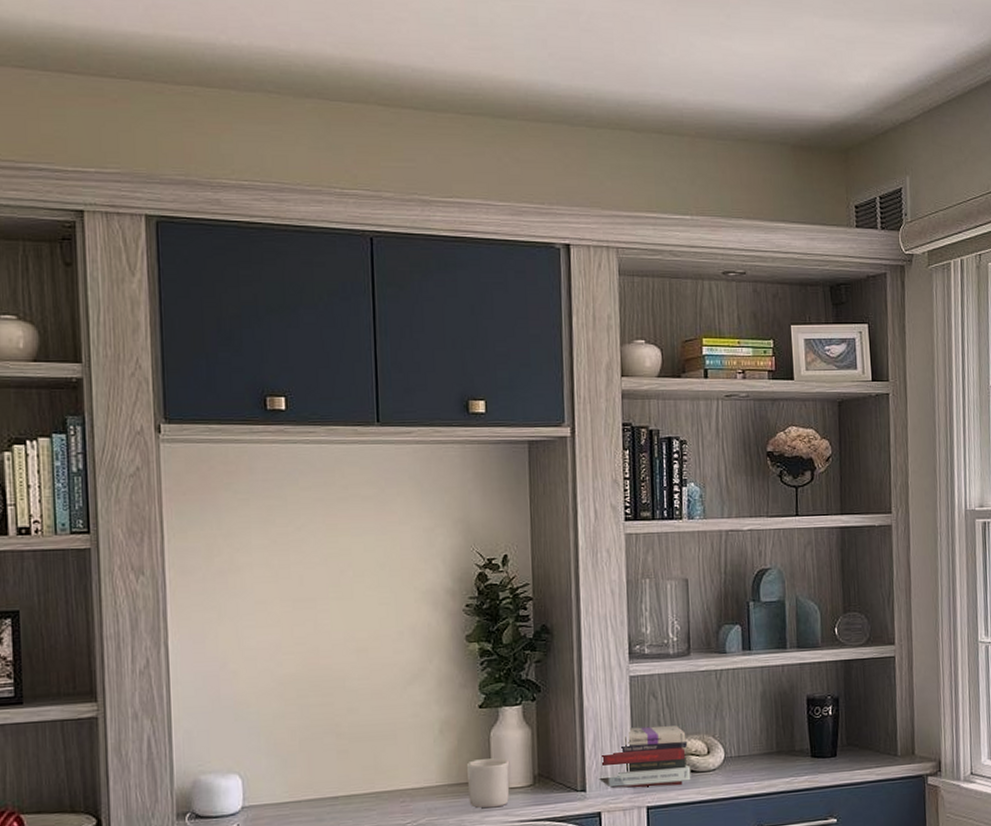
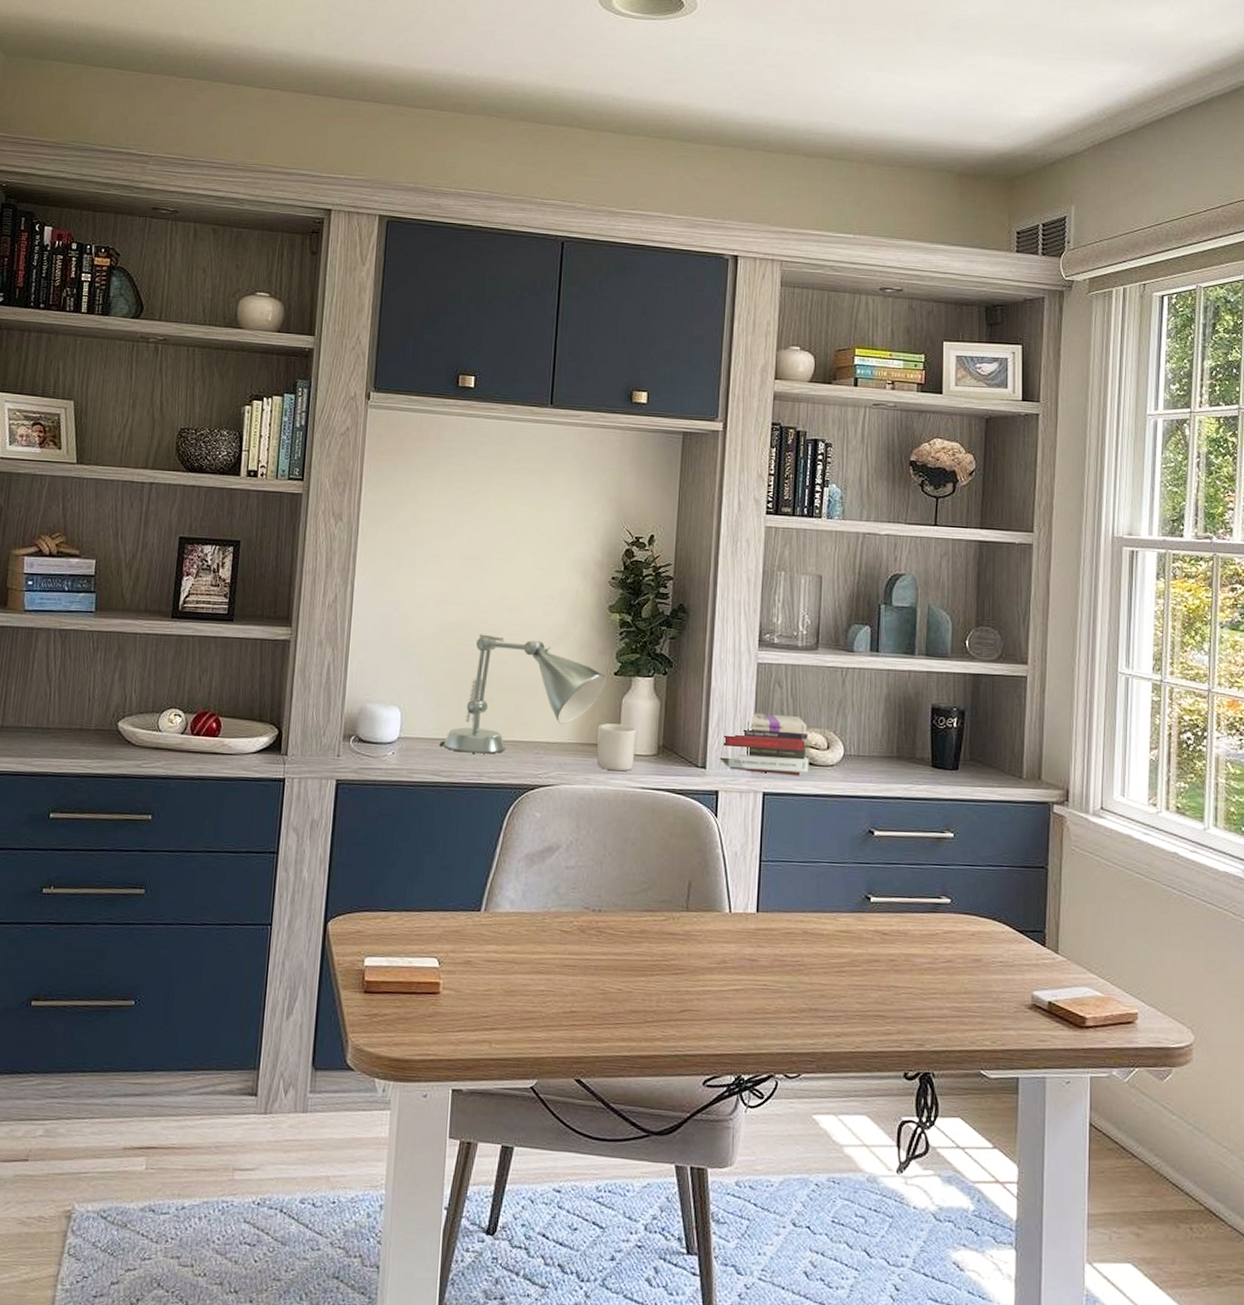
desk lamp: none [291,681,472,813] -> present [439,634,608,754]

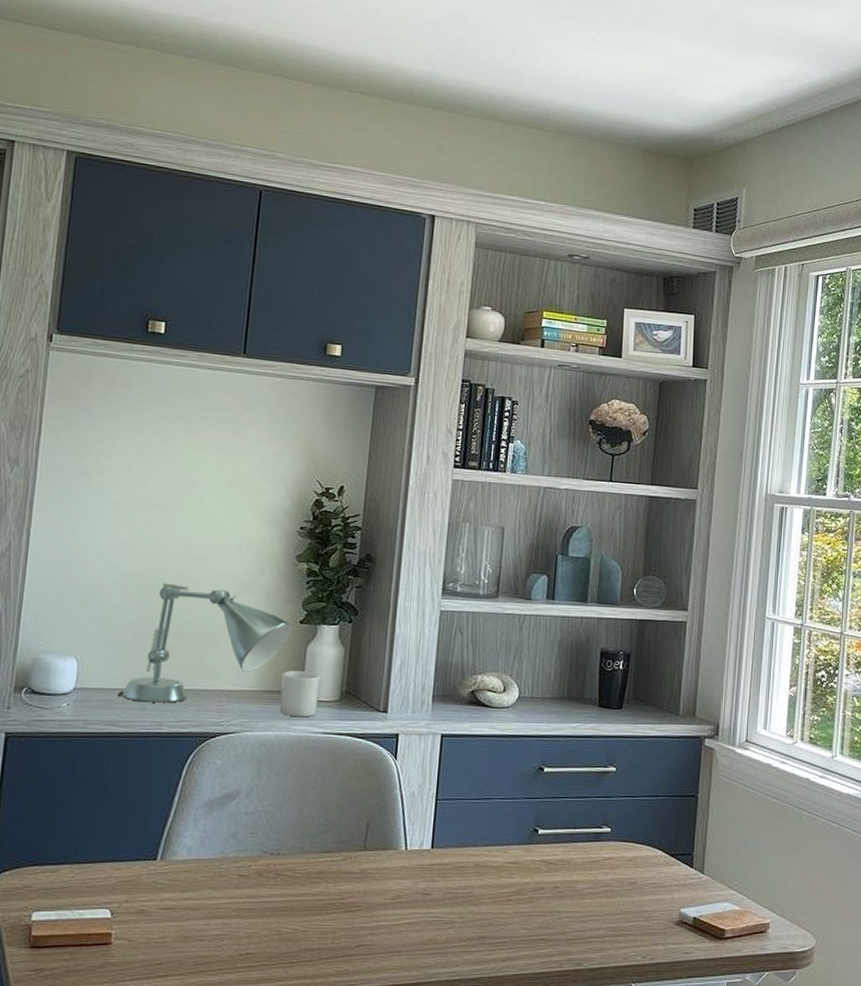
books: present [719,713,809,777] -> none [401,658,486,719]

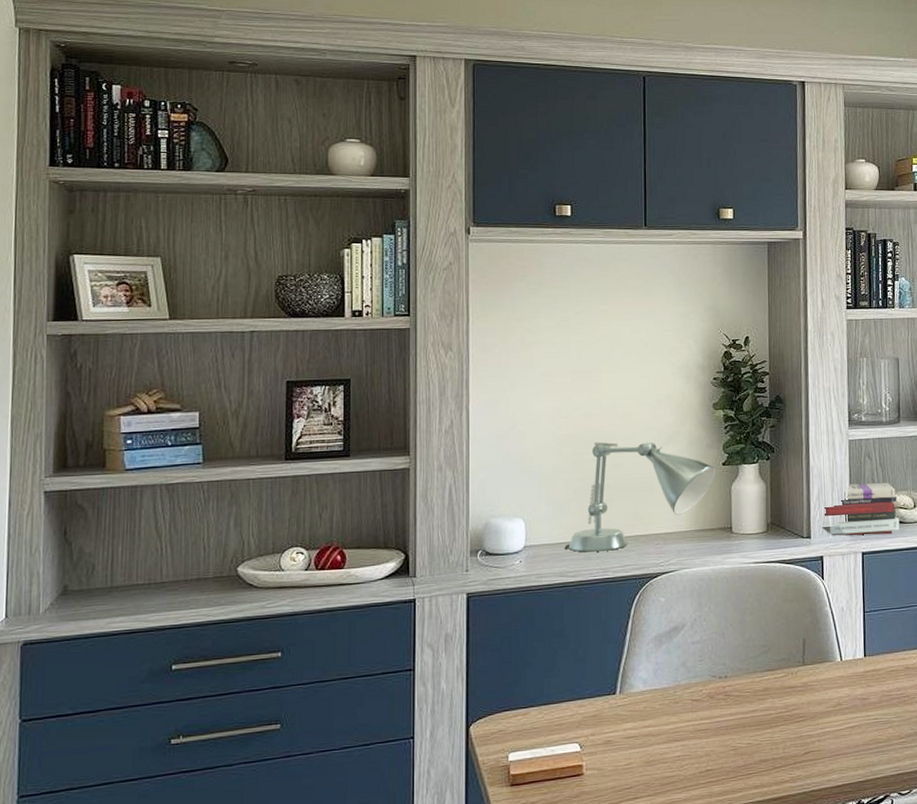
mug: present [279,671,322,718] -> none [711,508,748,551]
books: none [401,658,486,719] -> present [822,482,900,536]

